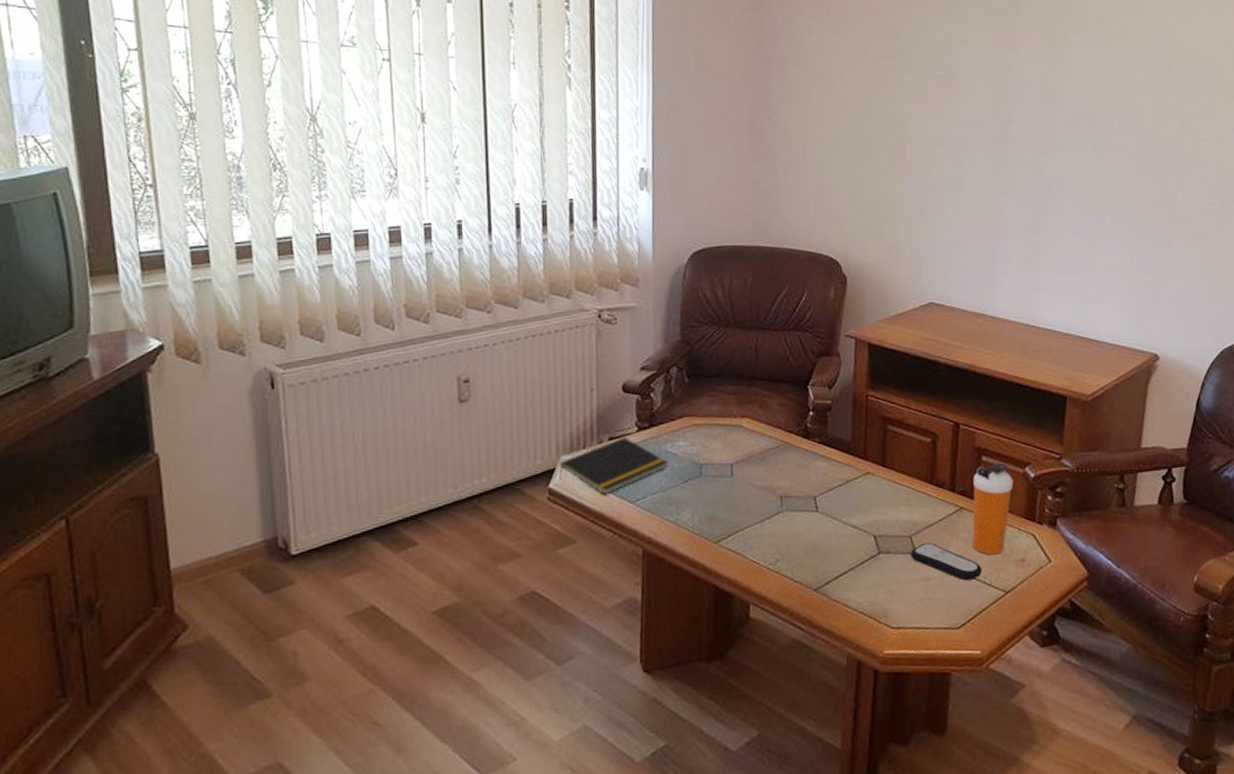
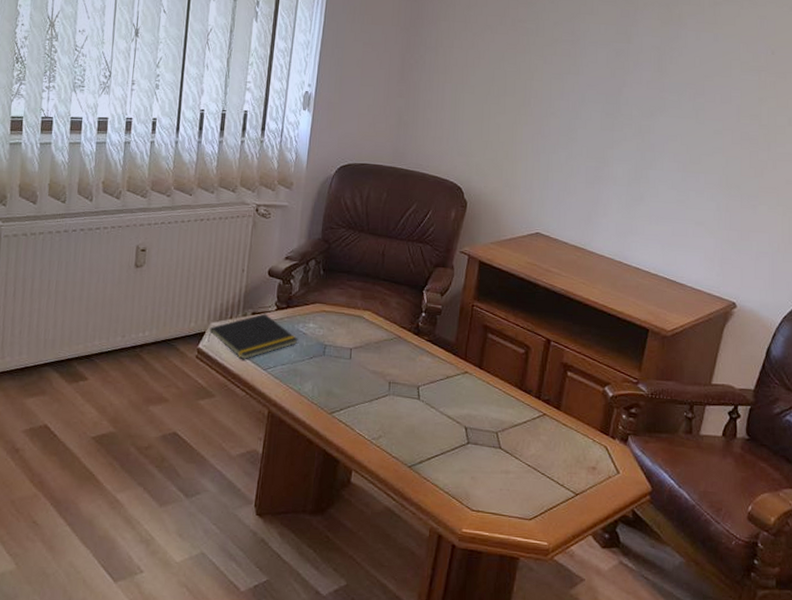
remote control: present [910,542,982,581] -> none [495,440,556,479]
shaker bottle: present [972,463,1014,555] -> none [551,379,593,460]

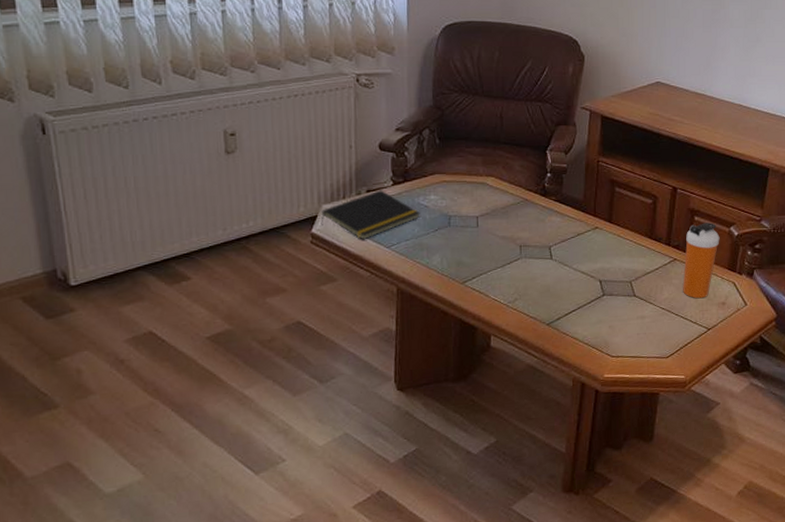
shaker bottle: none [551,379,593,460] -> present [683,222,720,299]

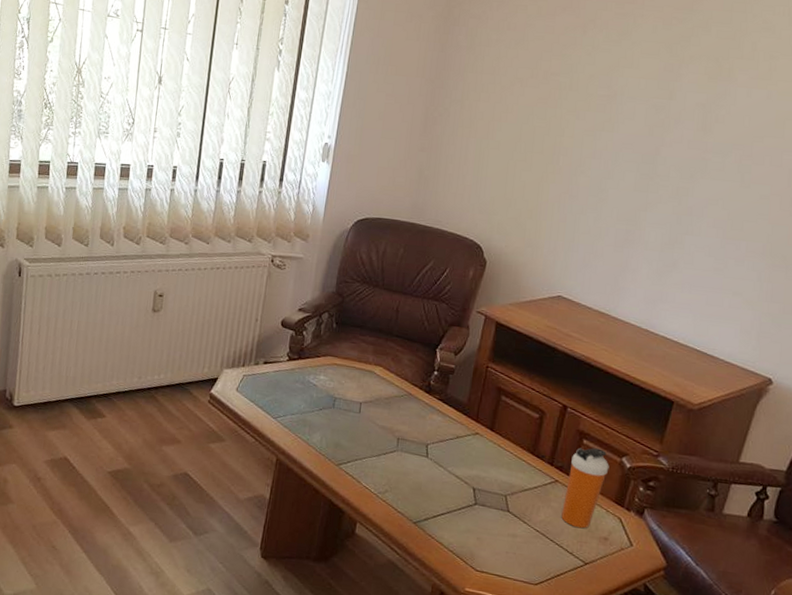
notepad: present [320,190,420,240] -> none [219,363,309,408]

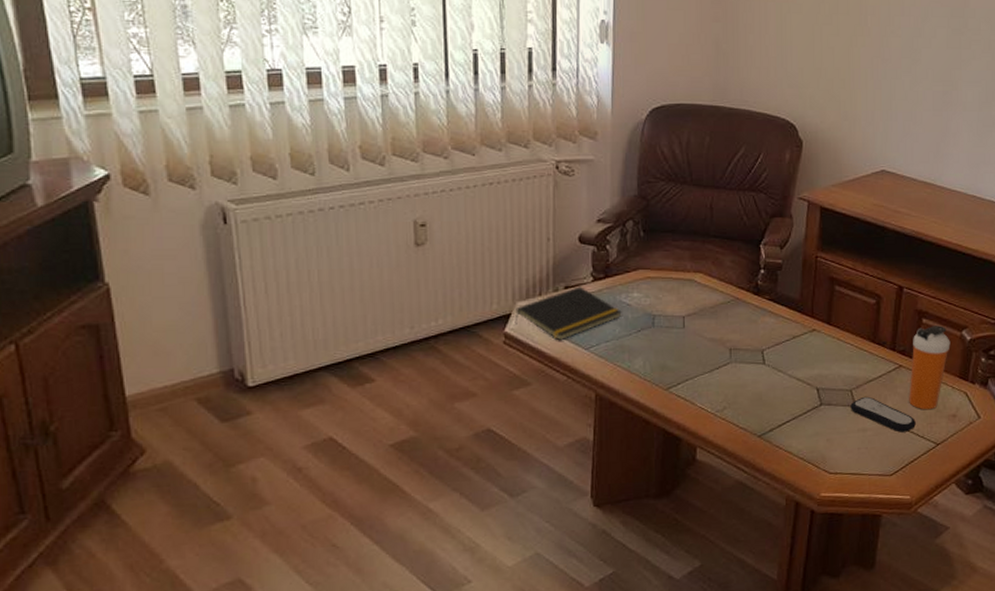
notepad: none [219,363,309,408] -> present [514,286,622,341]
remote control: none [503,503,566,546] -> present [850,396,916,432]

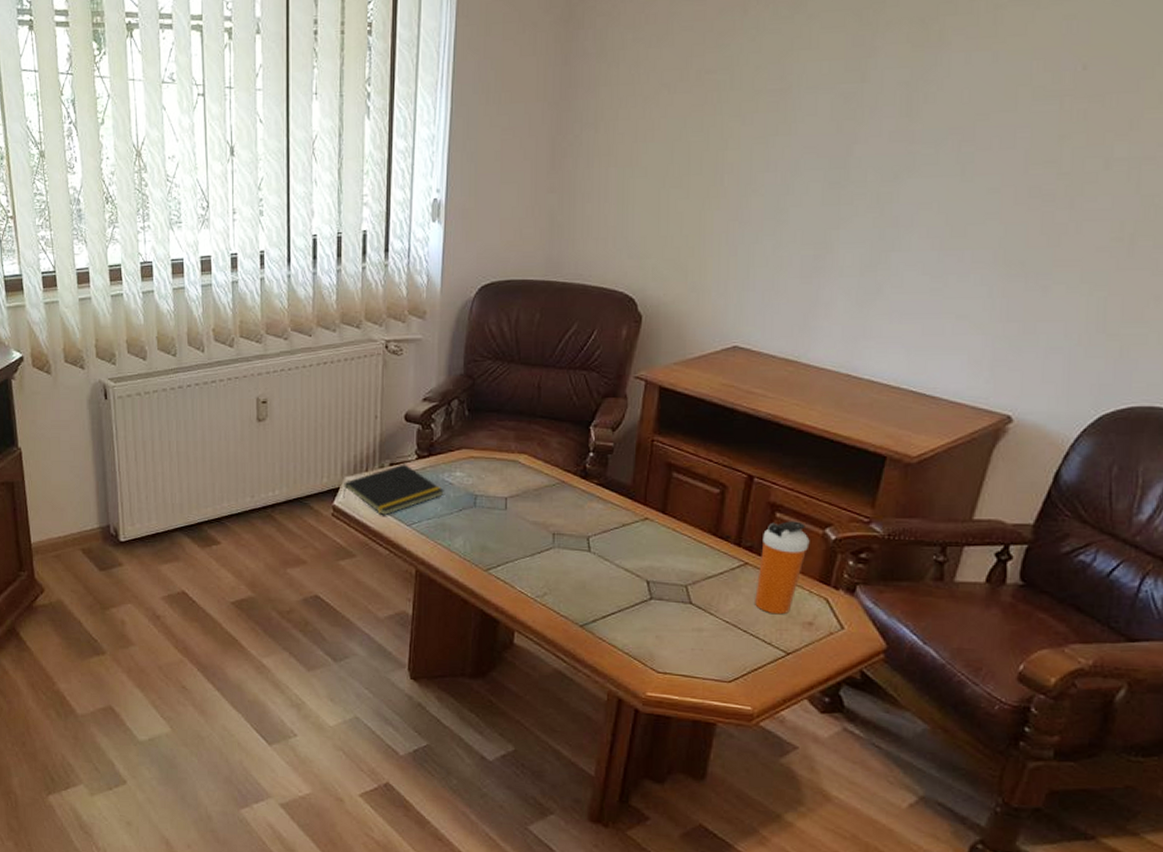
remote control: present [850,396,916,432] -> none [685,593,762,637]

